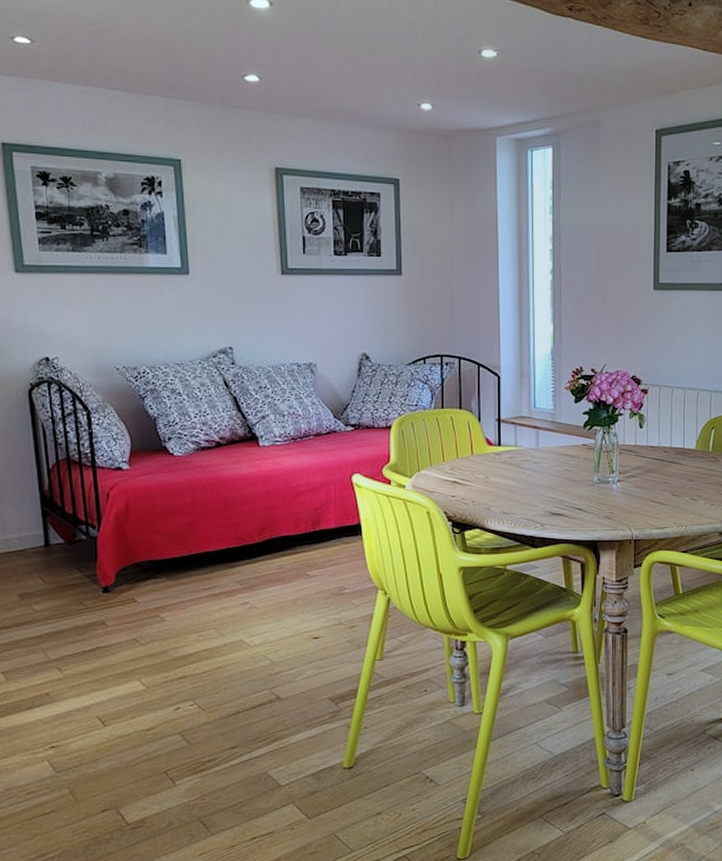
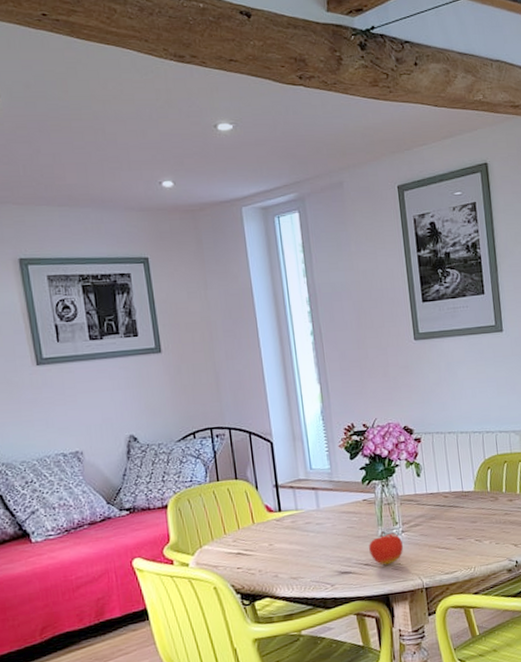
fruit: none [583,478,617,512] -> present [369,531,403,565]

